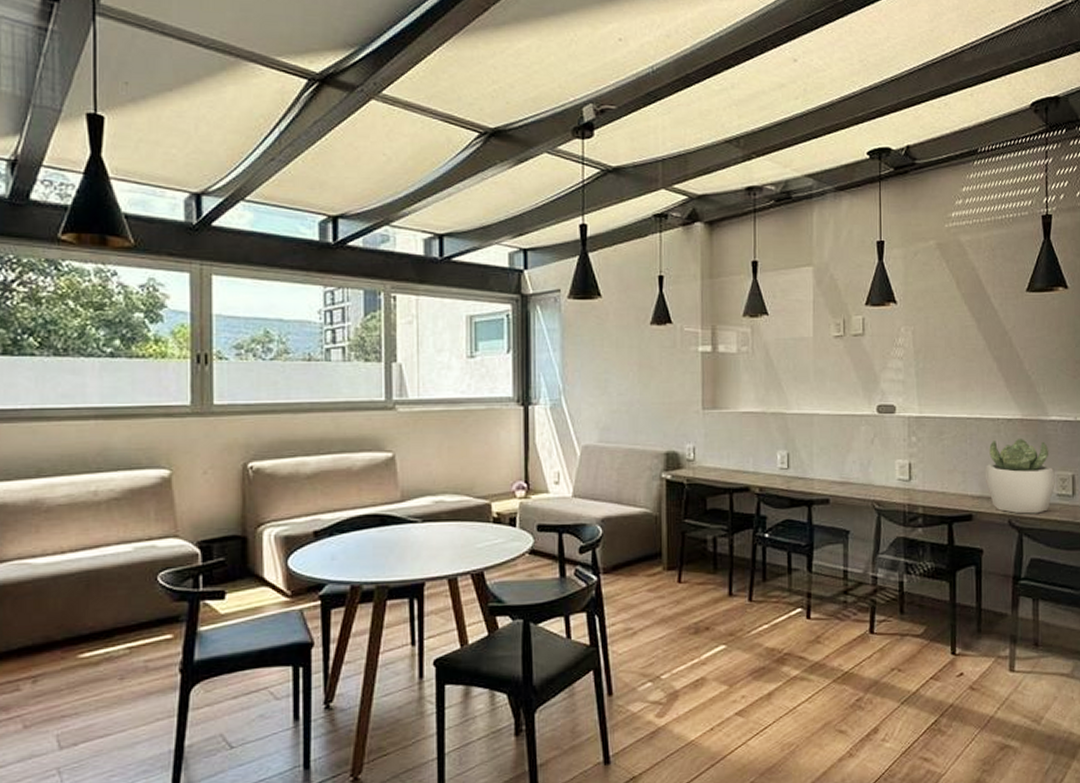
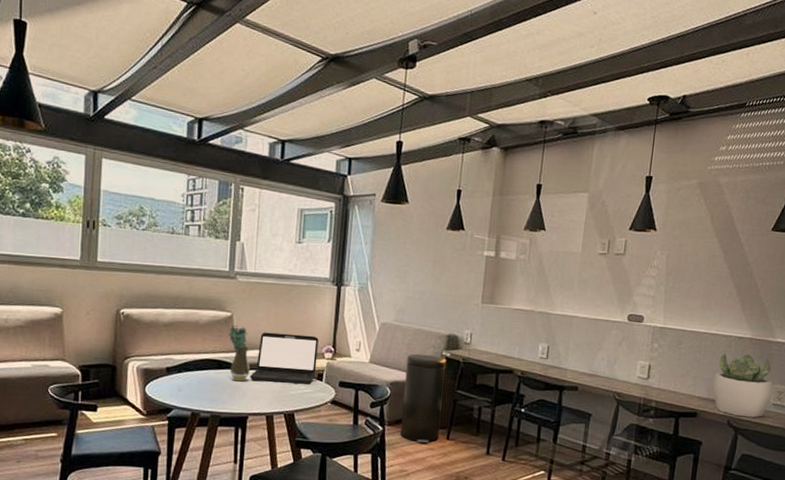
vase: none [391,467,423,539] -> present [228,324,250,382]
laptop: none [423,471,507,537] -> present [250,332,319,386]
pedal bin: none [619,479,668,590] -> present [400,353,447,443]

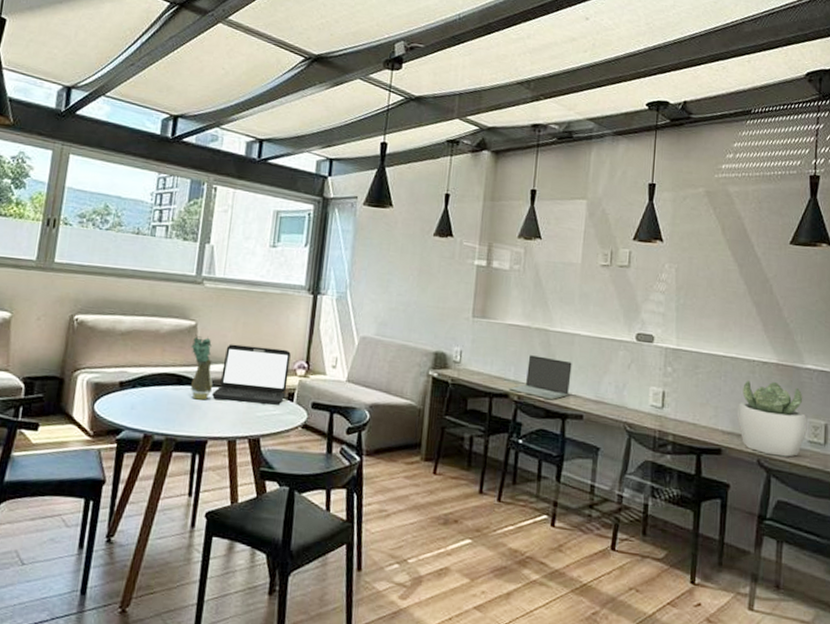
pedal bin: present [400,353,447,443] -> none [380,372,434,477]
laptop: none [513,336,570,375] -> present [509,355,572,400]

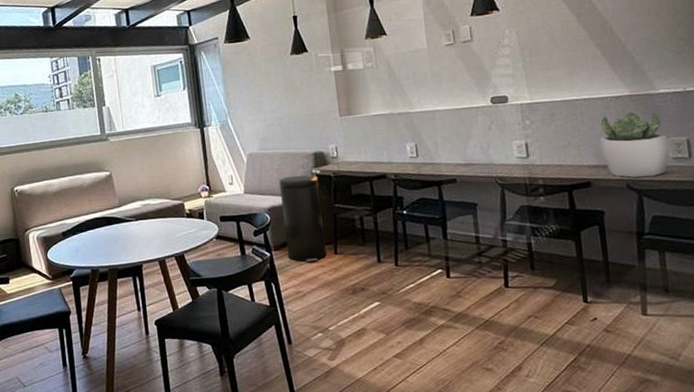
vase: present [190,334,214,400] -> none [111,182,137,234]
laptop: present [212,344,291,407] -> none [137,178,197,231]
pedal bin: none [380,372,434,477] -> present [279,175,327,262]
laptop: present [509,355,572,400] -> none [385,135,439,172]

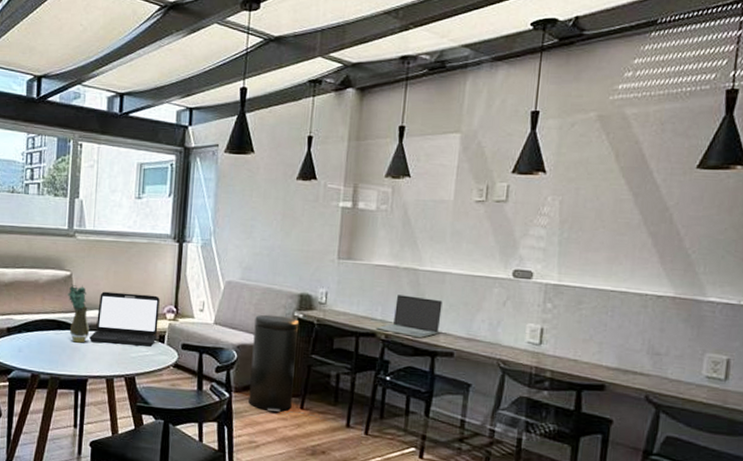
vase: none [111,182,137,234] -> present [68,284,90,343]
laptop: none [137,178,197,231] -> present [89,291,160,348]
laptop: none [385,135,439,172] -> present [376,295,443,339]
succulent plant: present [599,112,670,178] -> none [623,316,706,393]

